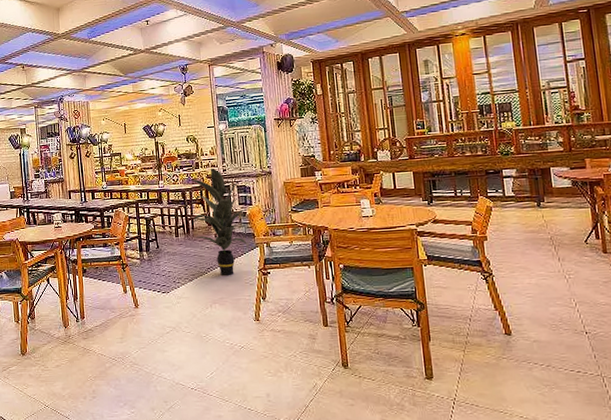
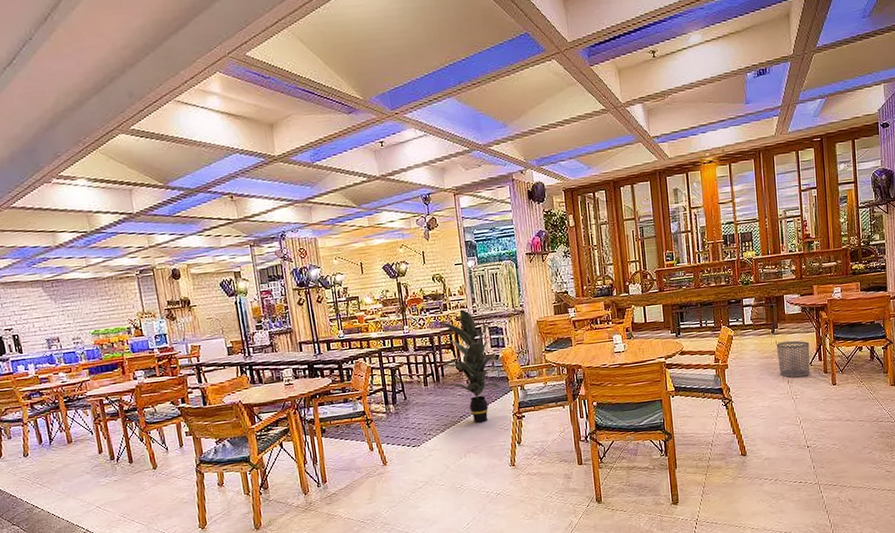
waste bin: none [543,216,586,256] -> present [776,340,810,378]

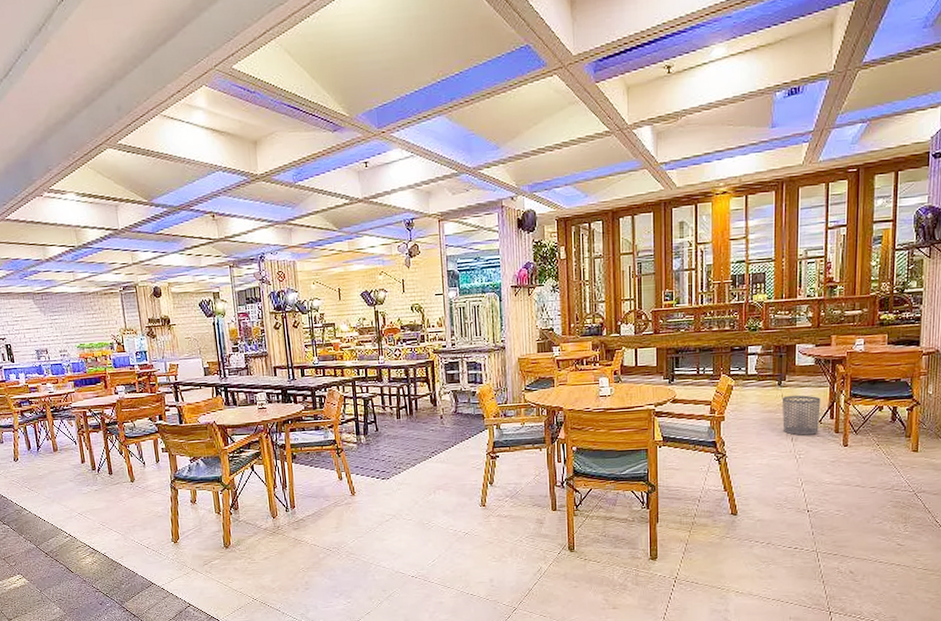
indoor plant: present [435,309,501,423] -> none [411,342,477,460]

